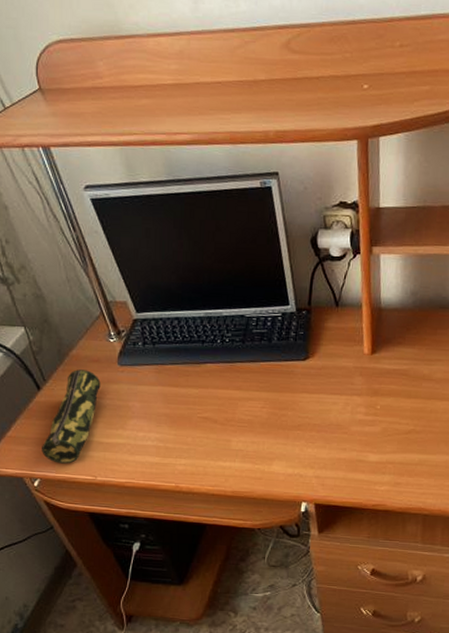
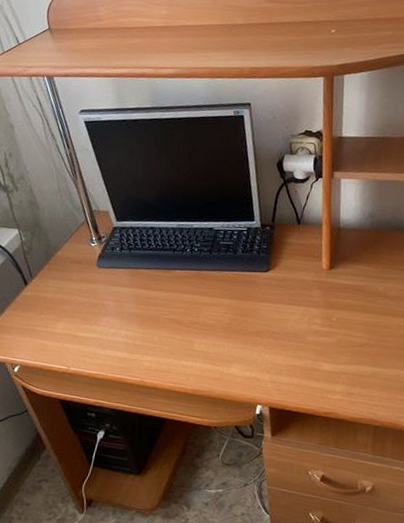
pencil case: present [42,369,101,464] -> none [24,269,81,354]

